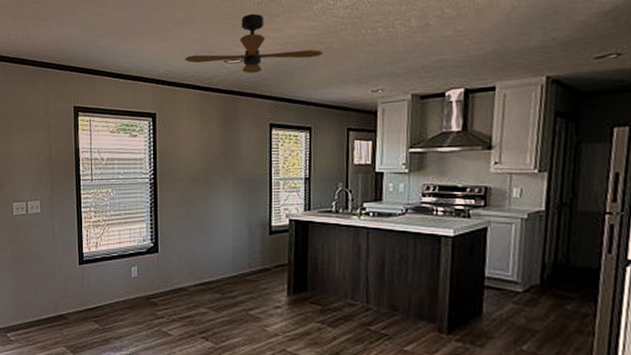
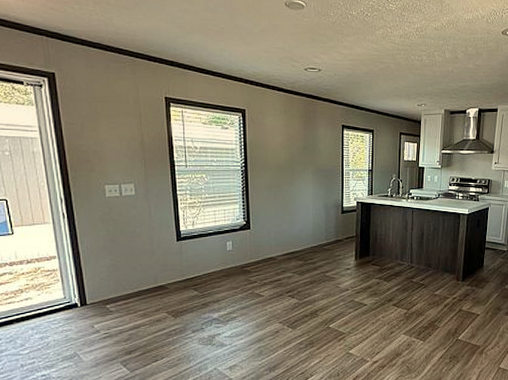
ceiling fan: present [185,13,324,74] -> none [270,31,384,83]

